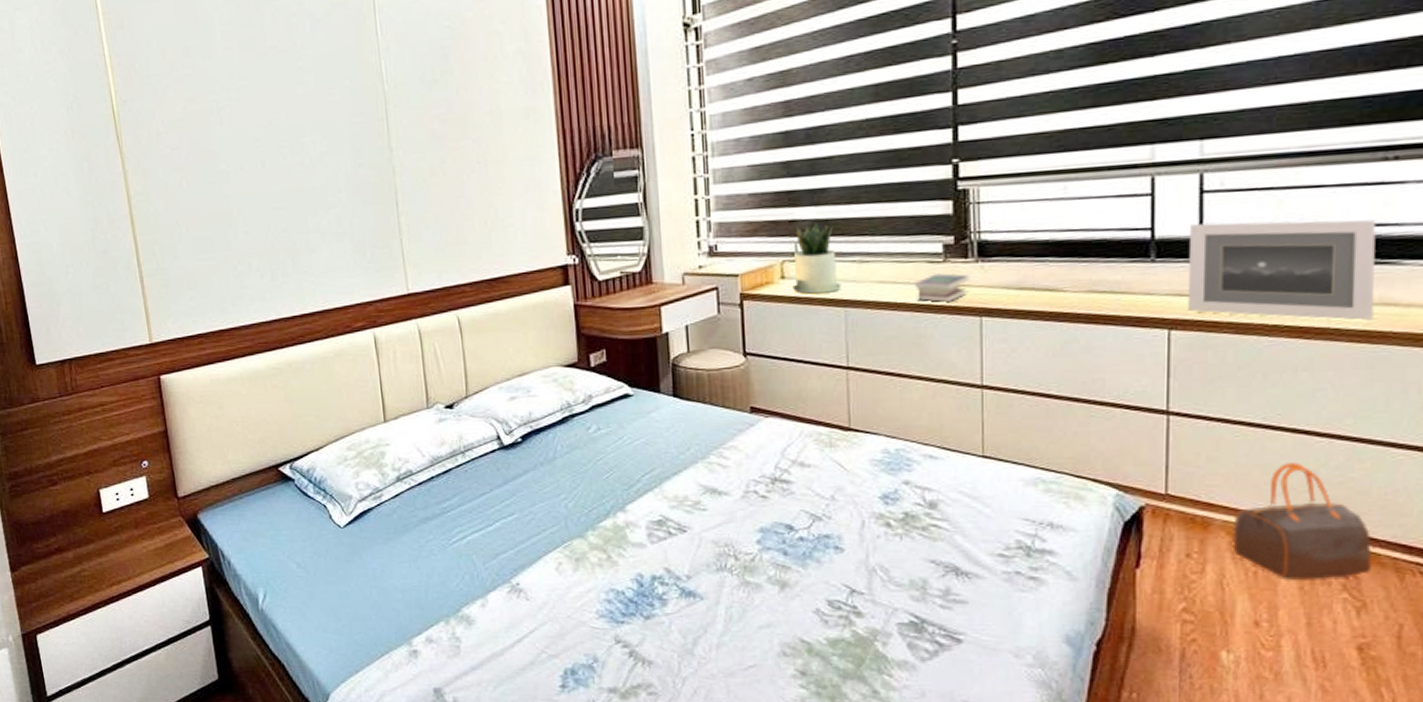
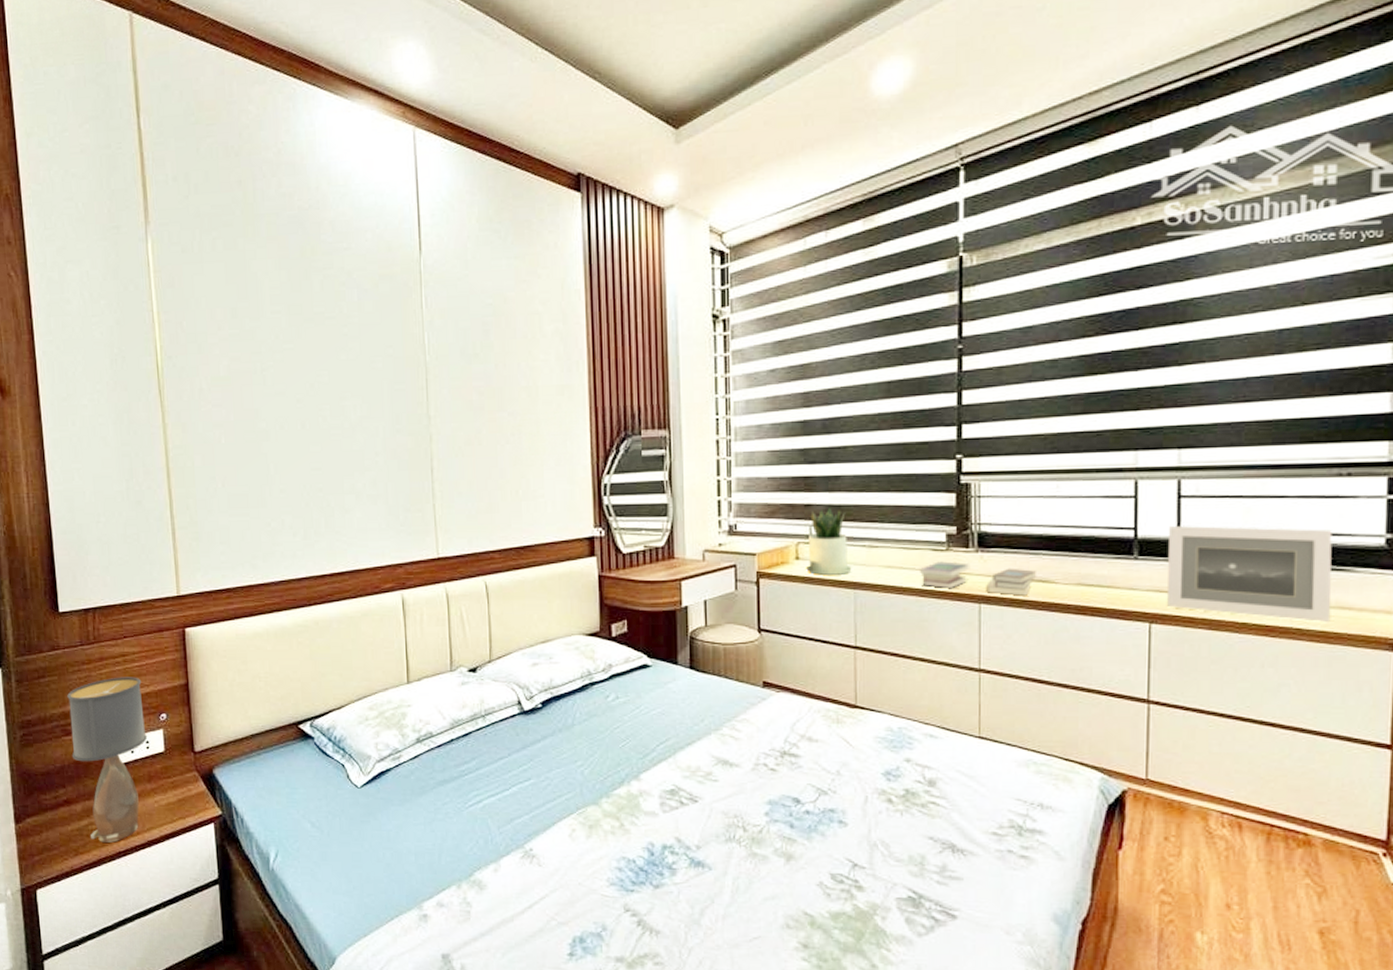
table lamp: none [50,426,132,588] -> present [67,677,148,843]
books: none [988,277,1044,307] -> present [986,568,1037,596]
handbag: present [1231,463,1372,580] -> none [1205,753,1331,865]

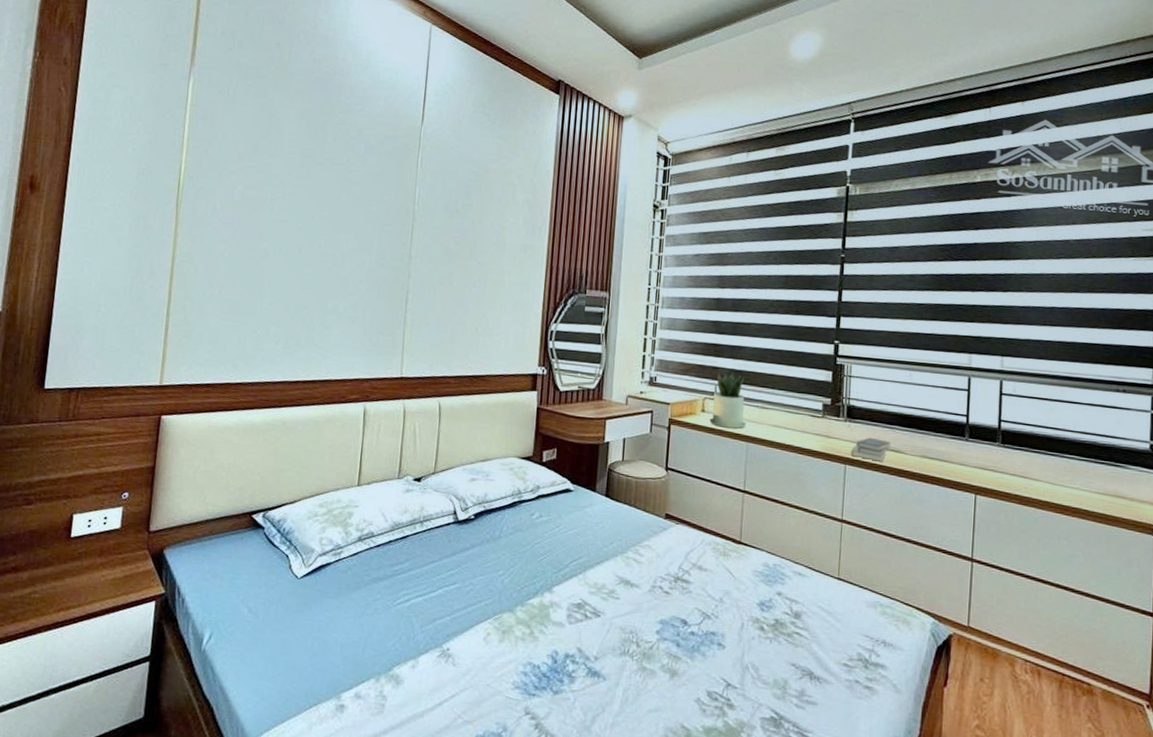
table lamp: present [67,677,148,843] -> none [28,454,111,613]
books: present [920,561,970,589] -> none [800,426,840,450]
picture frame: present [1166,525,1333,623] -> none [988,416,1112,508]

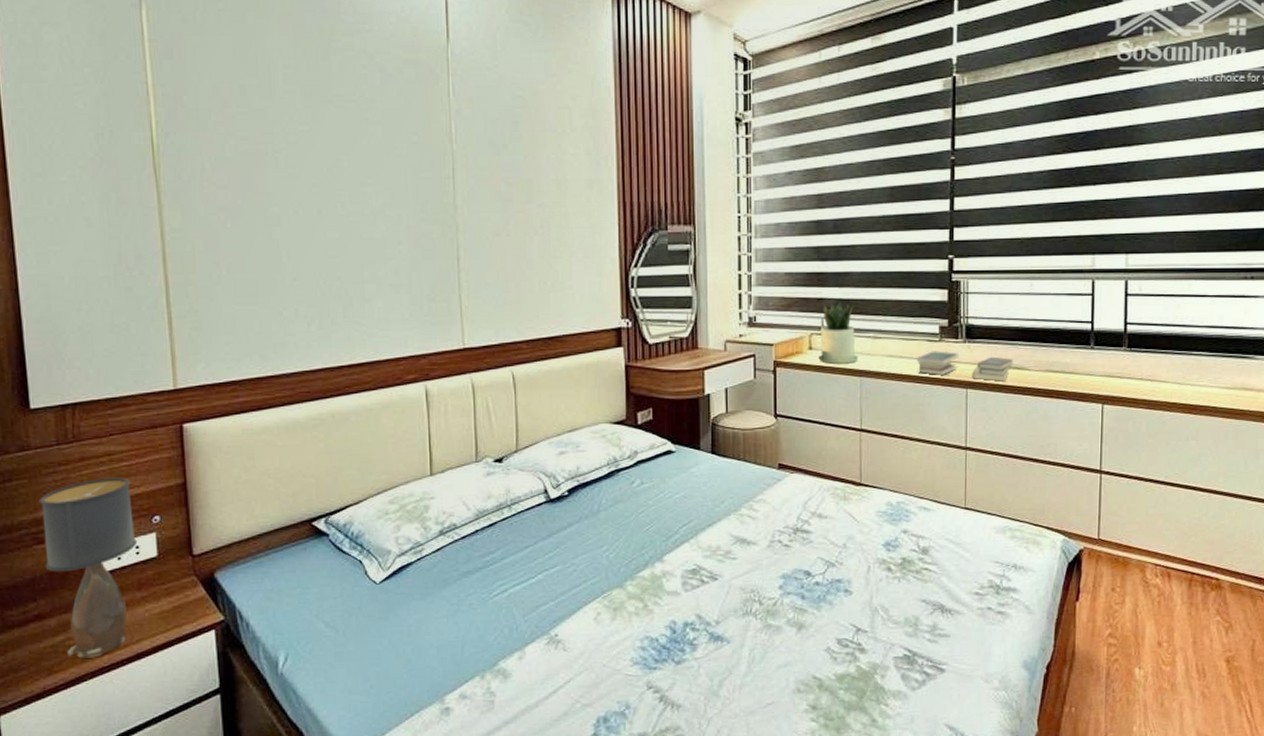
table lamp: none [28,454,111,613] -> present [40,477,138,658]
books: none [800,426,840,450] -> present [917,351,959,376]

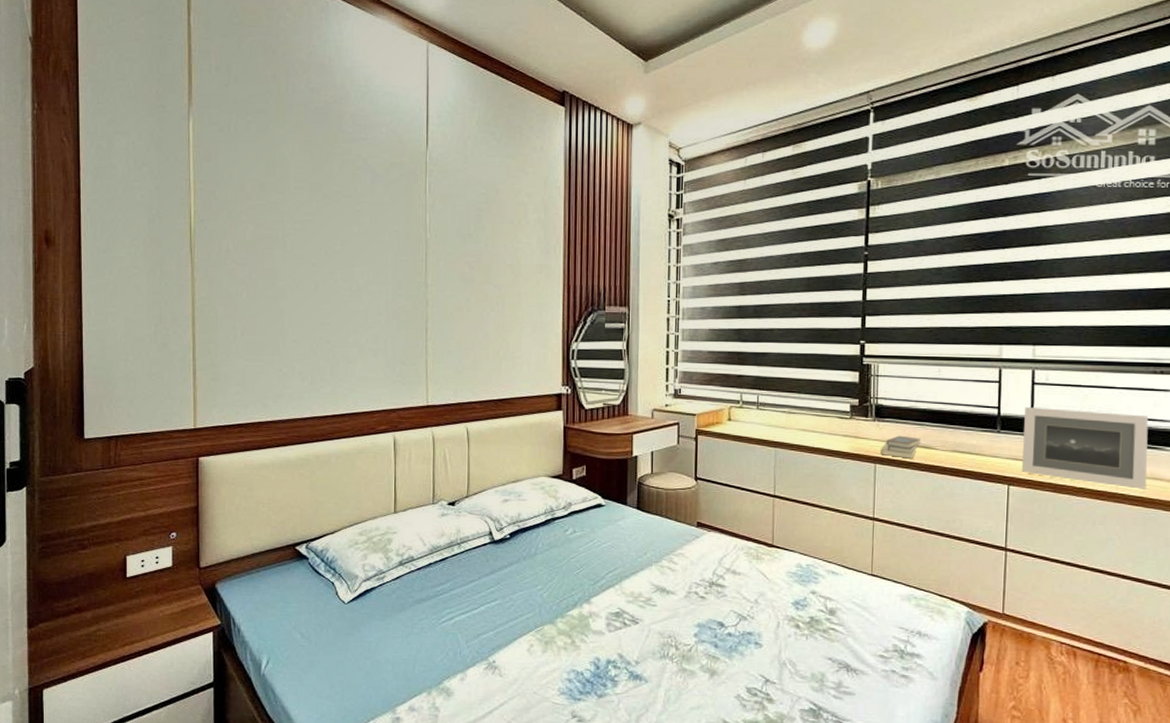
table lamp: present [40,477,138,658] -> none [86,498,158,648]
planter: present [818,301,859,364] -> none [736,378,774,435]
books: present [917,351,959,376] -> none [828,427,869,451]
picture frame: none [1115,319,1240,402] -> present [1021,406,1149,491]

